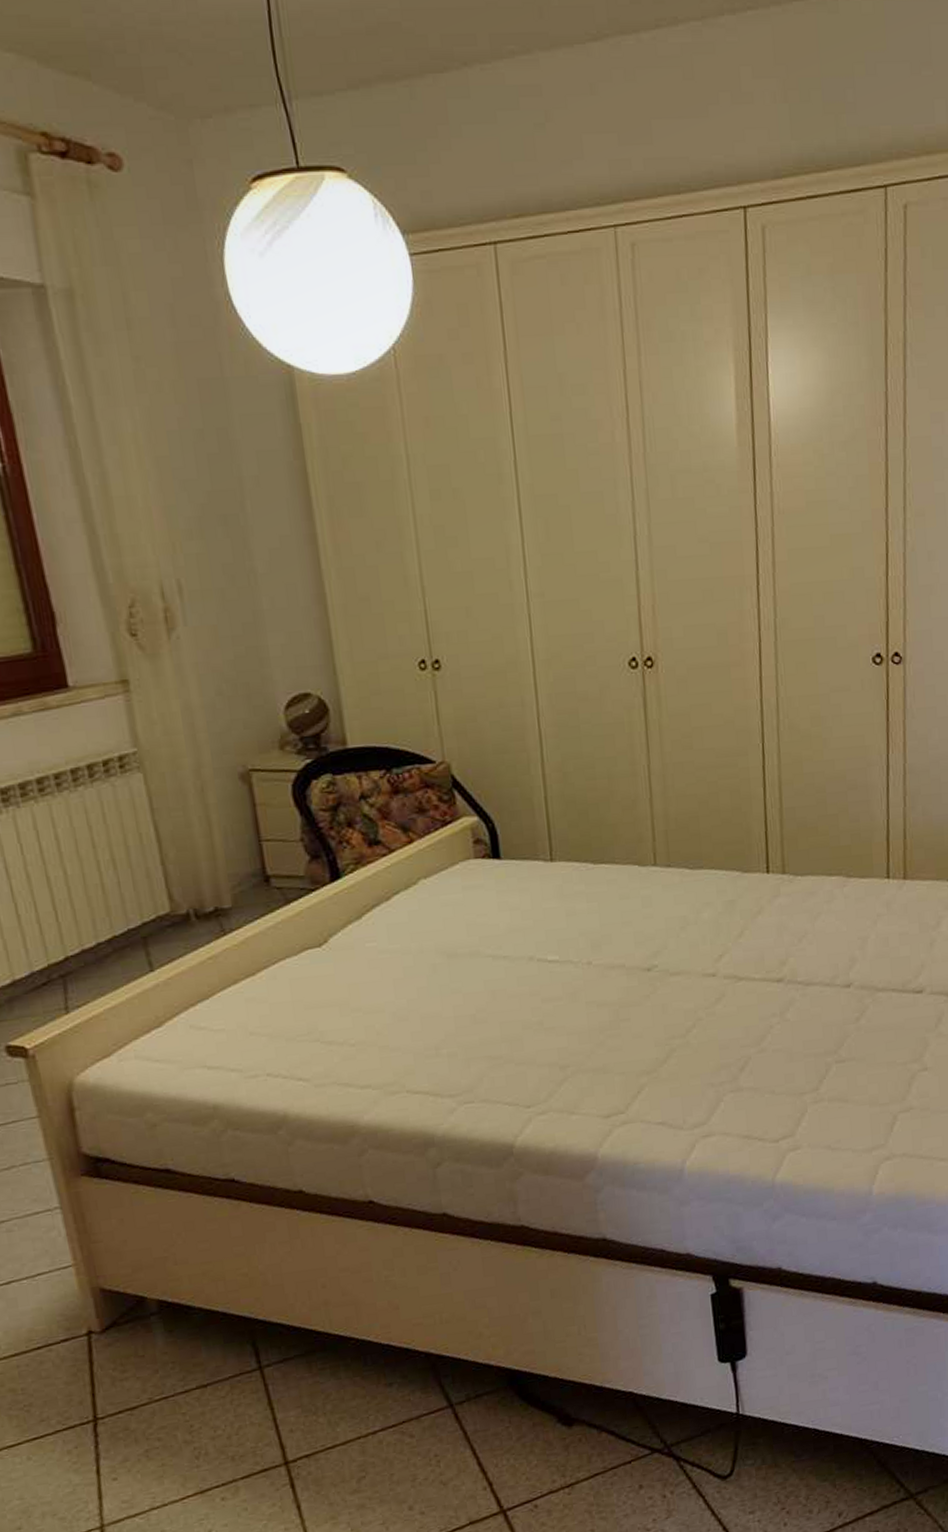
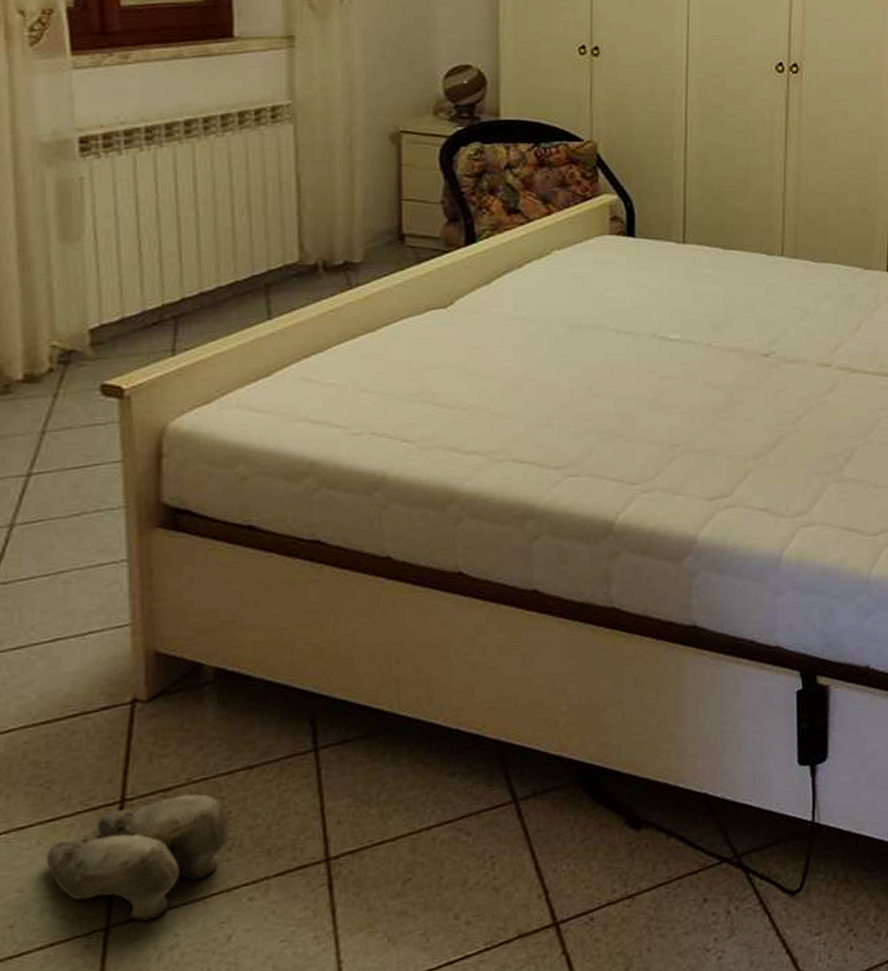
slippers: none [37,1411,195,1521] -> present [46,794,229,922]

